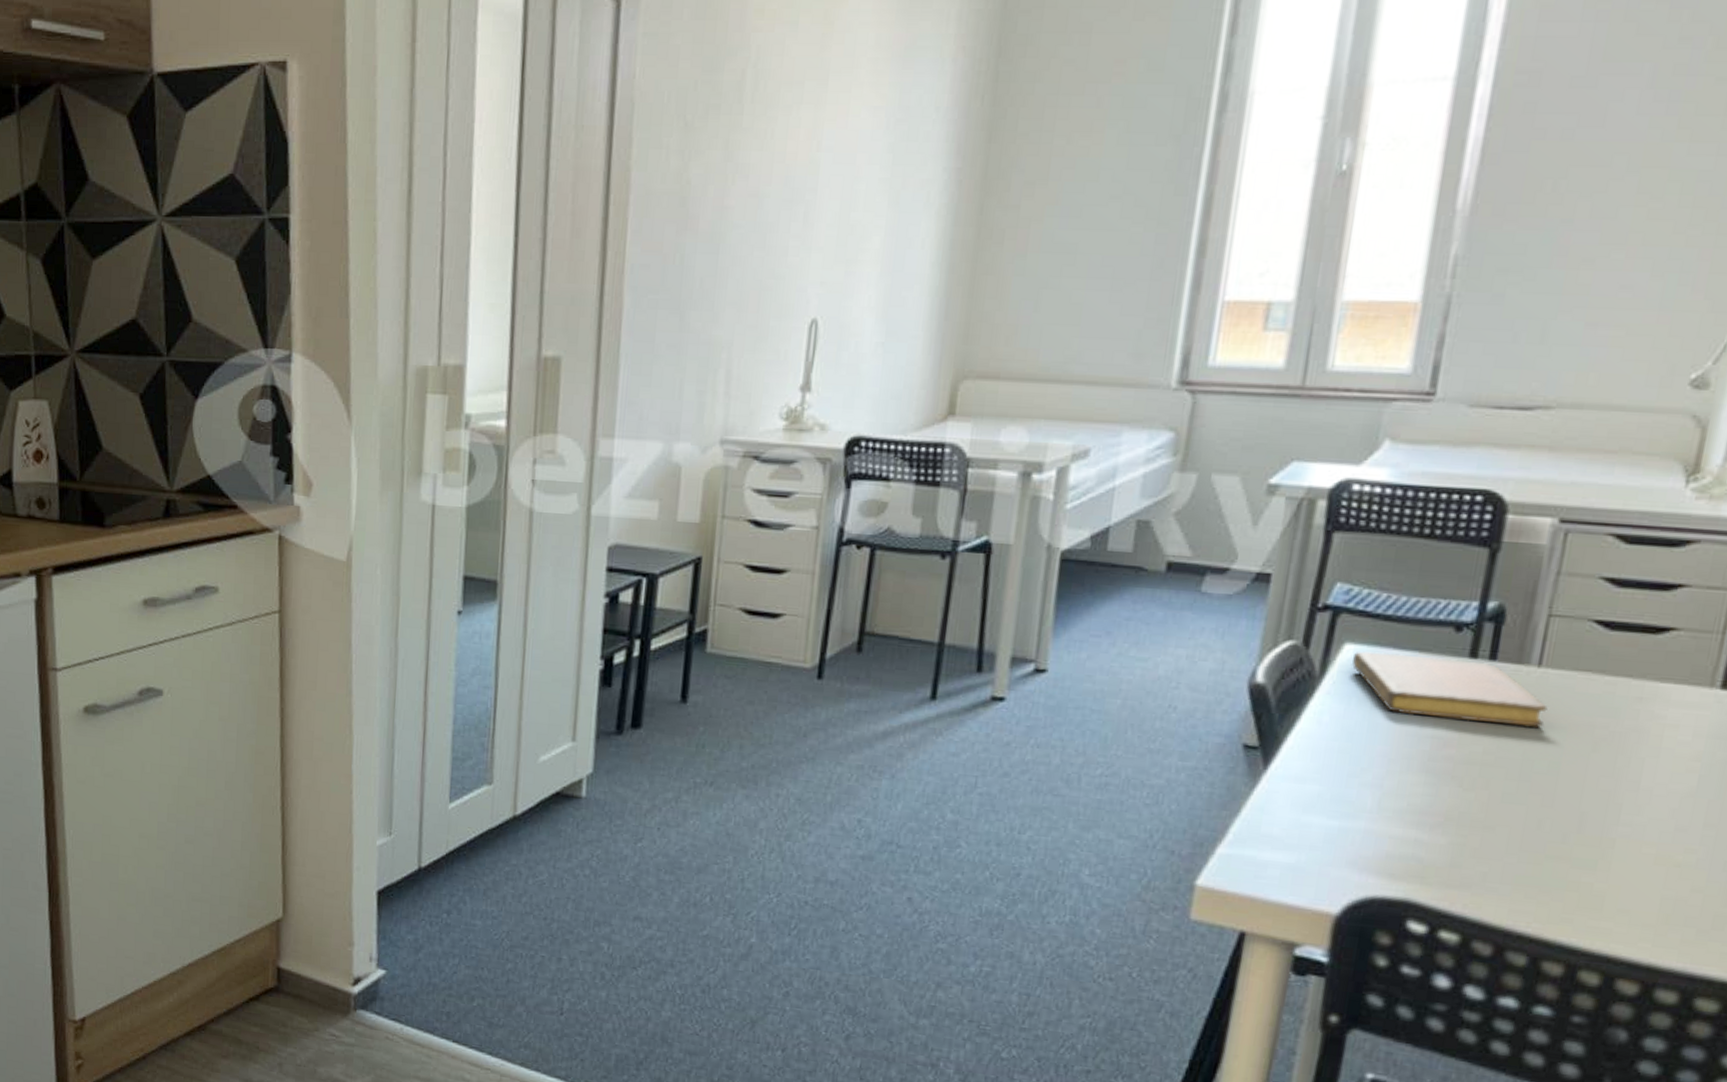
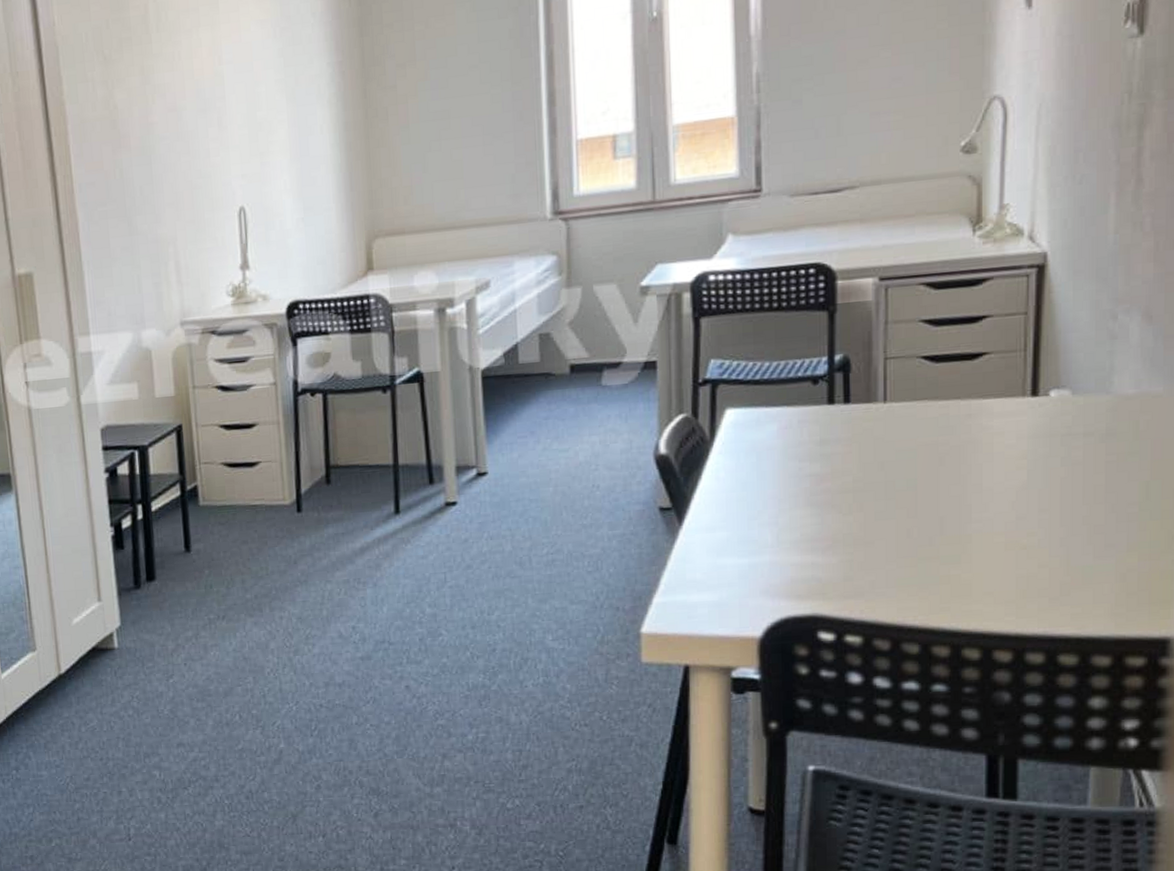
notebook: present [1351,651,1548,728] -> none [734,407,898,460]

